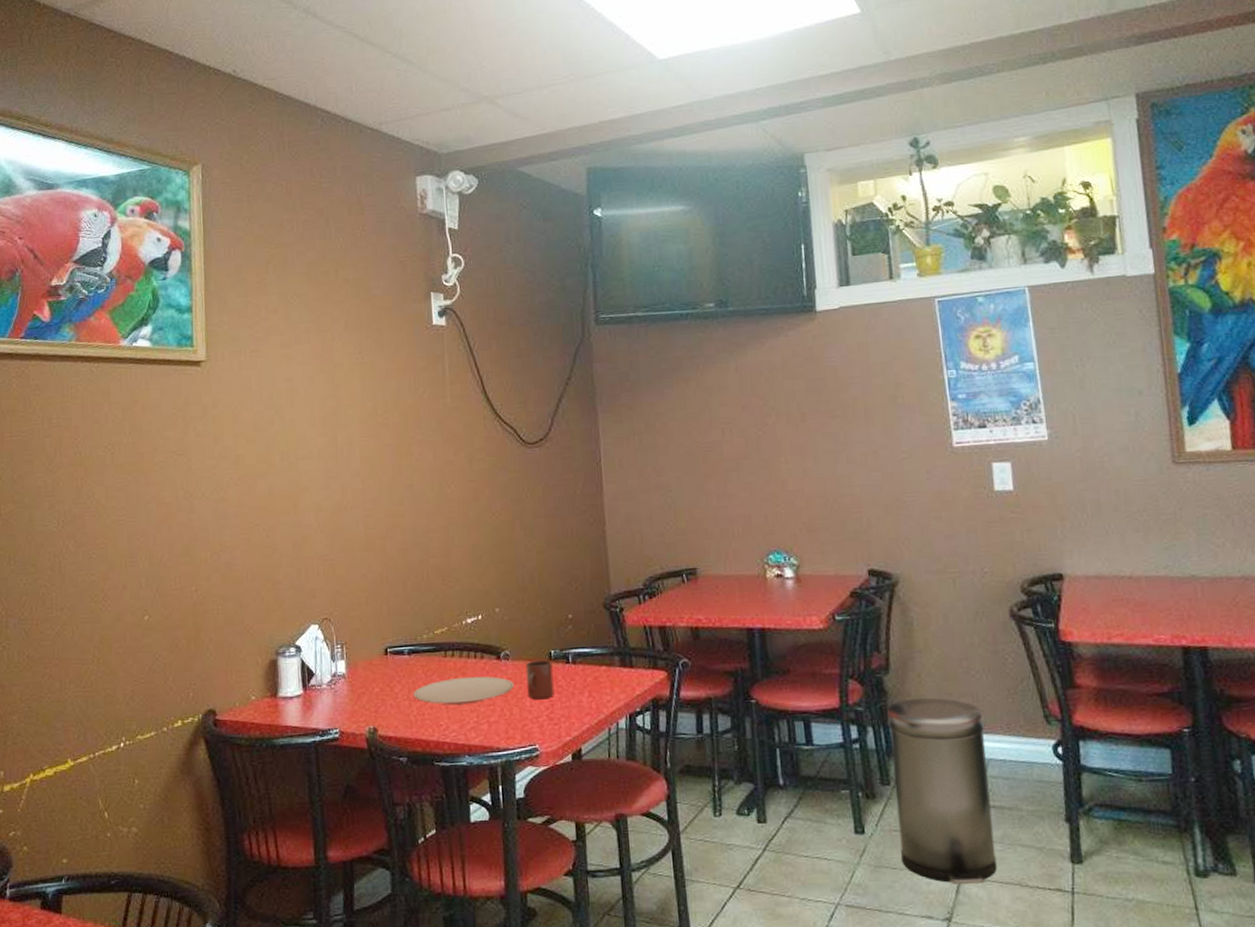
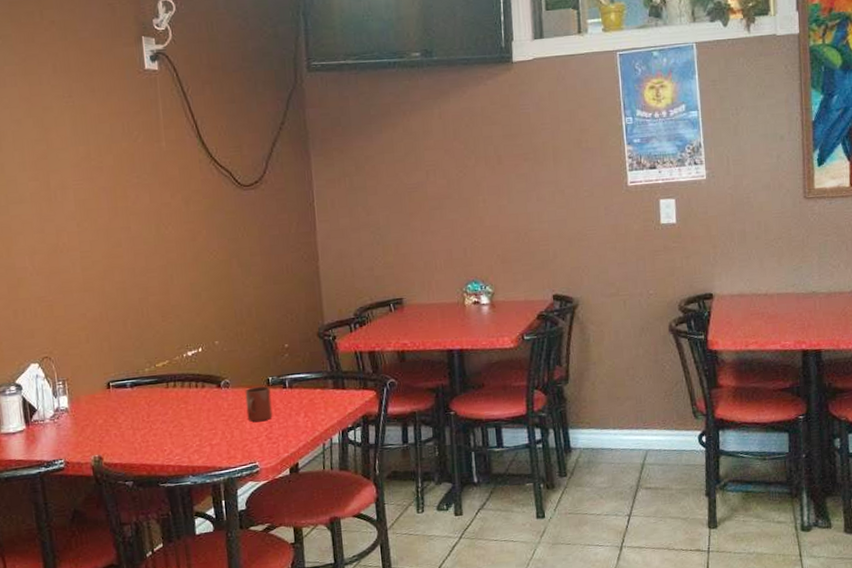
plate: present [413,676,515,705] -> none [137,403,235,432]
pedal bin: present [886,697,997,885] -> none [565,401,651,554]

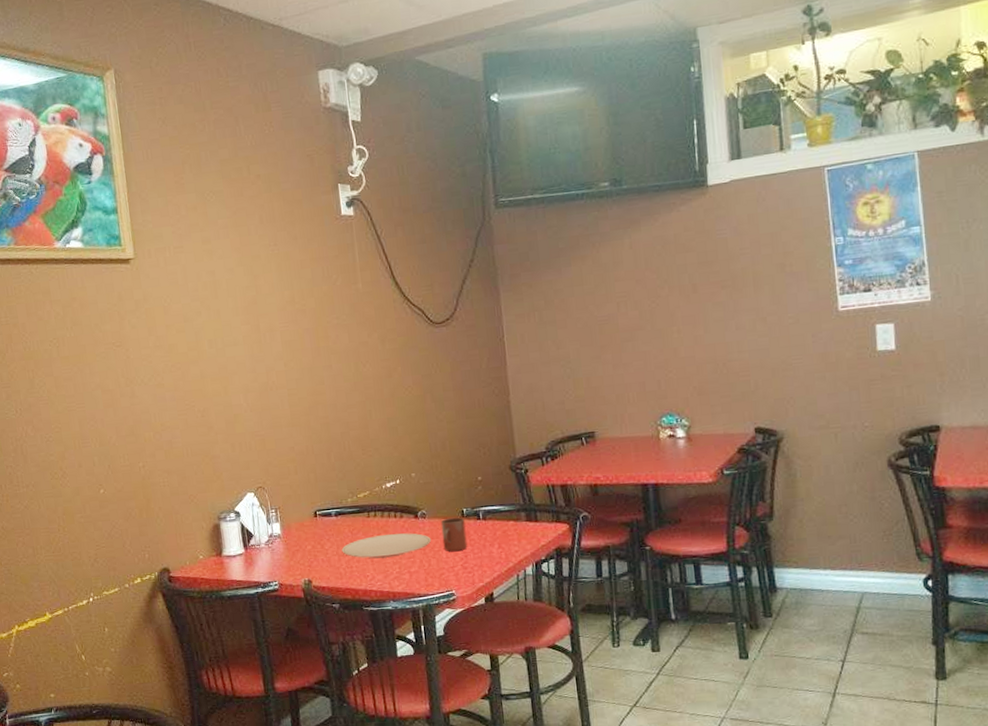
plate: none [137,403,235,432] -> present [341,533,432,559]

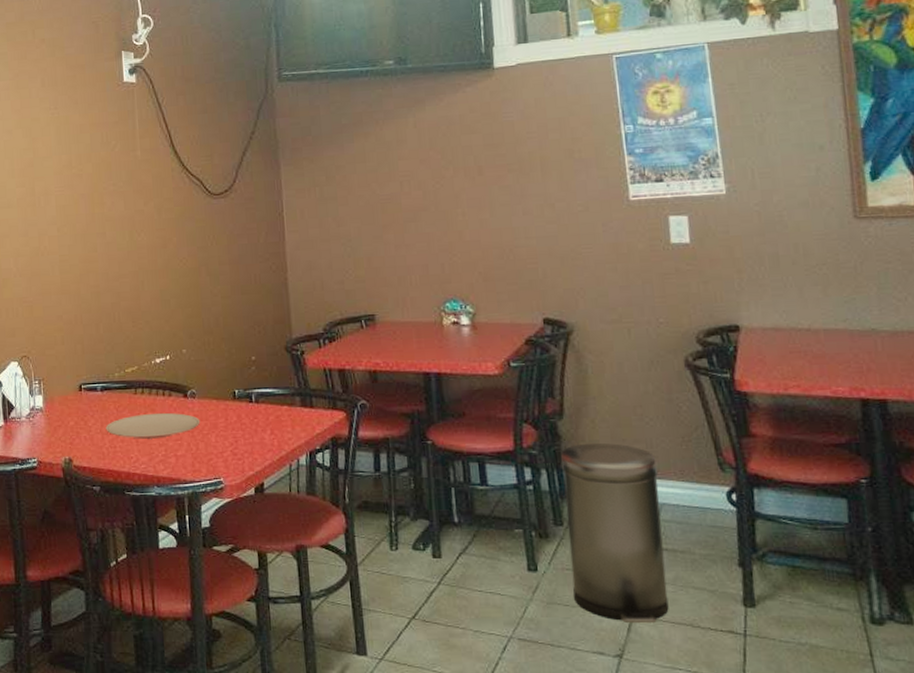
cup: present [440,517,468,552] -> none [211,398,238,436]
pedal bin: none [770,540,868,700] -> present [560,443,669,624]

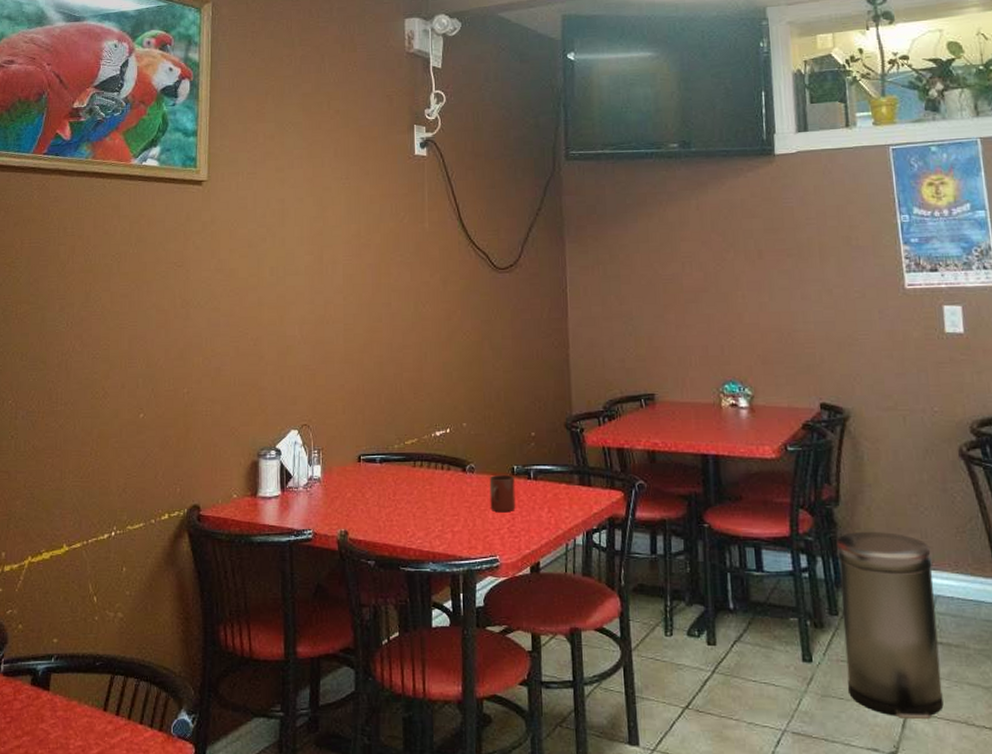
plate: present [105,412,201,439] -> none [383,486,478,513]
cup: none [211,398,238,436] -> present [489,474,516,513]

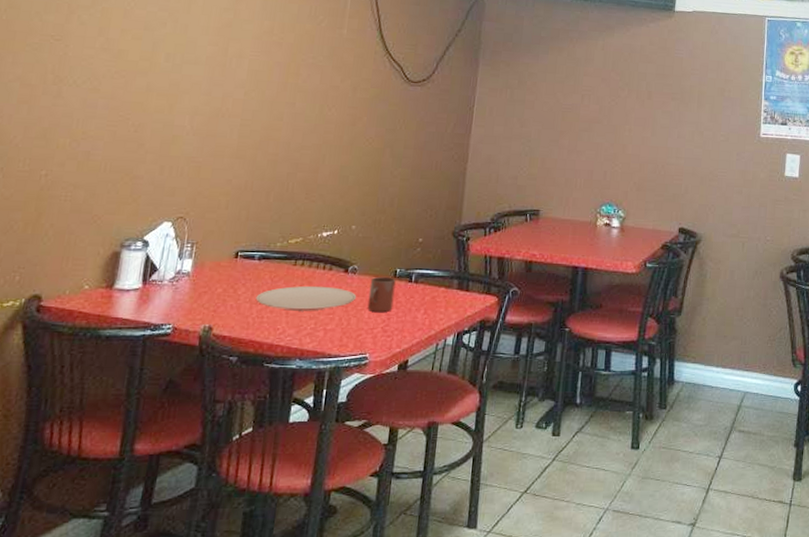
plate: none [383,486,478,513] -> present [256,285,357,311]
pedal bin: present [835,531,944,720] -> none [665,337,748,496]

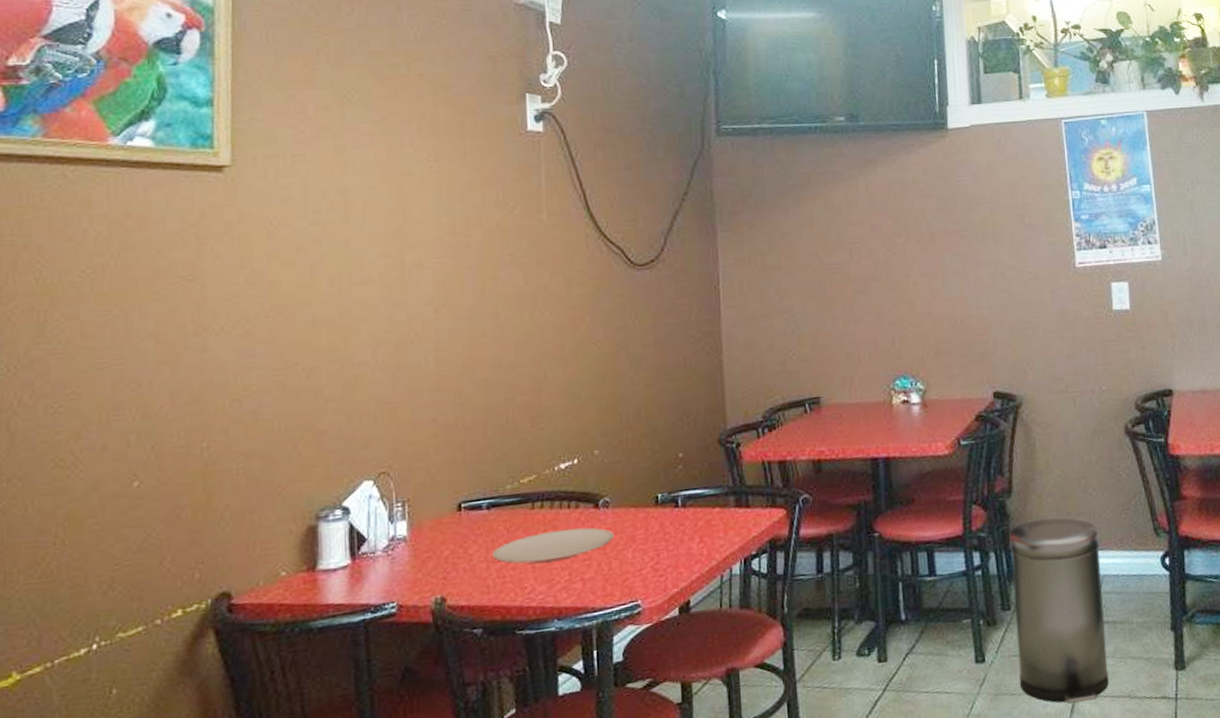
cup: present [367,276,396,313] -> none [628,504,661,550]
pedal bin: none [665,337,748,496] -> present [1008,518,1109,705]

